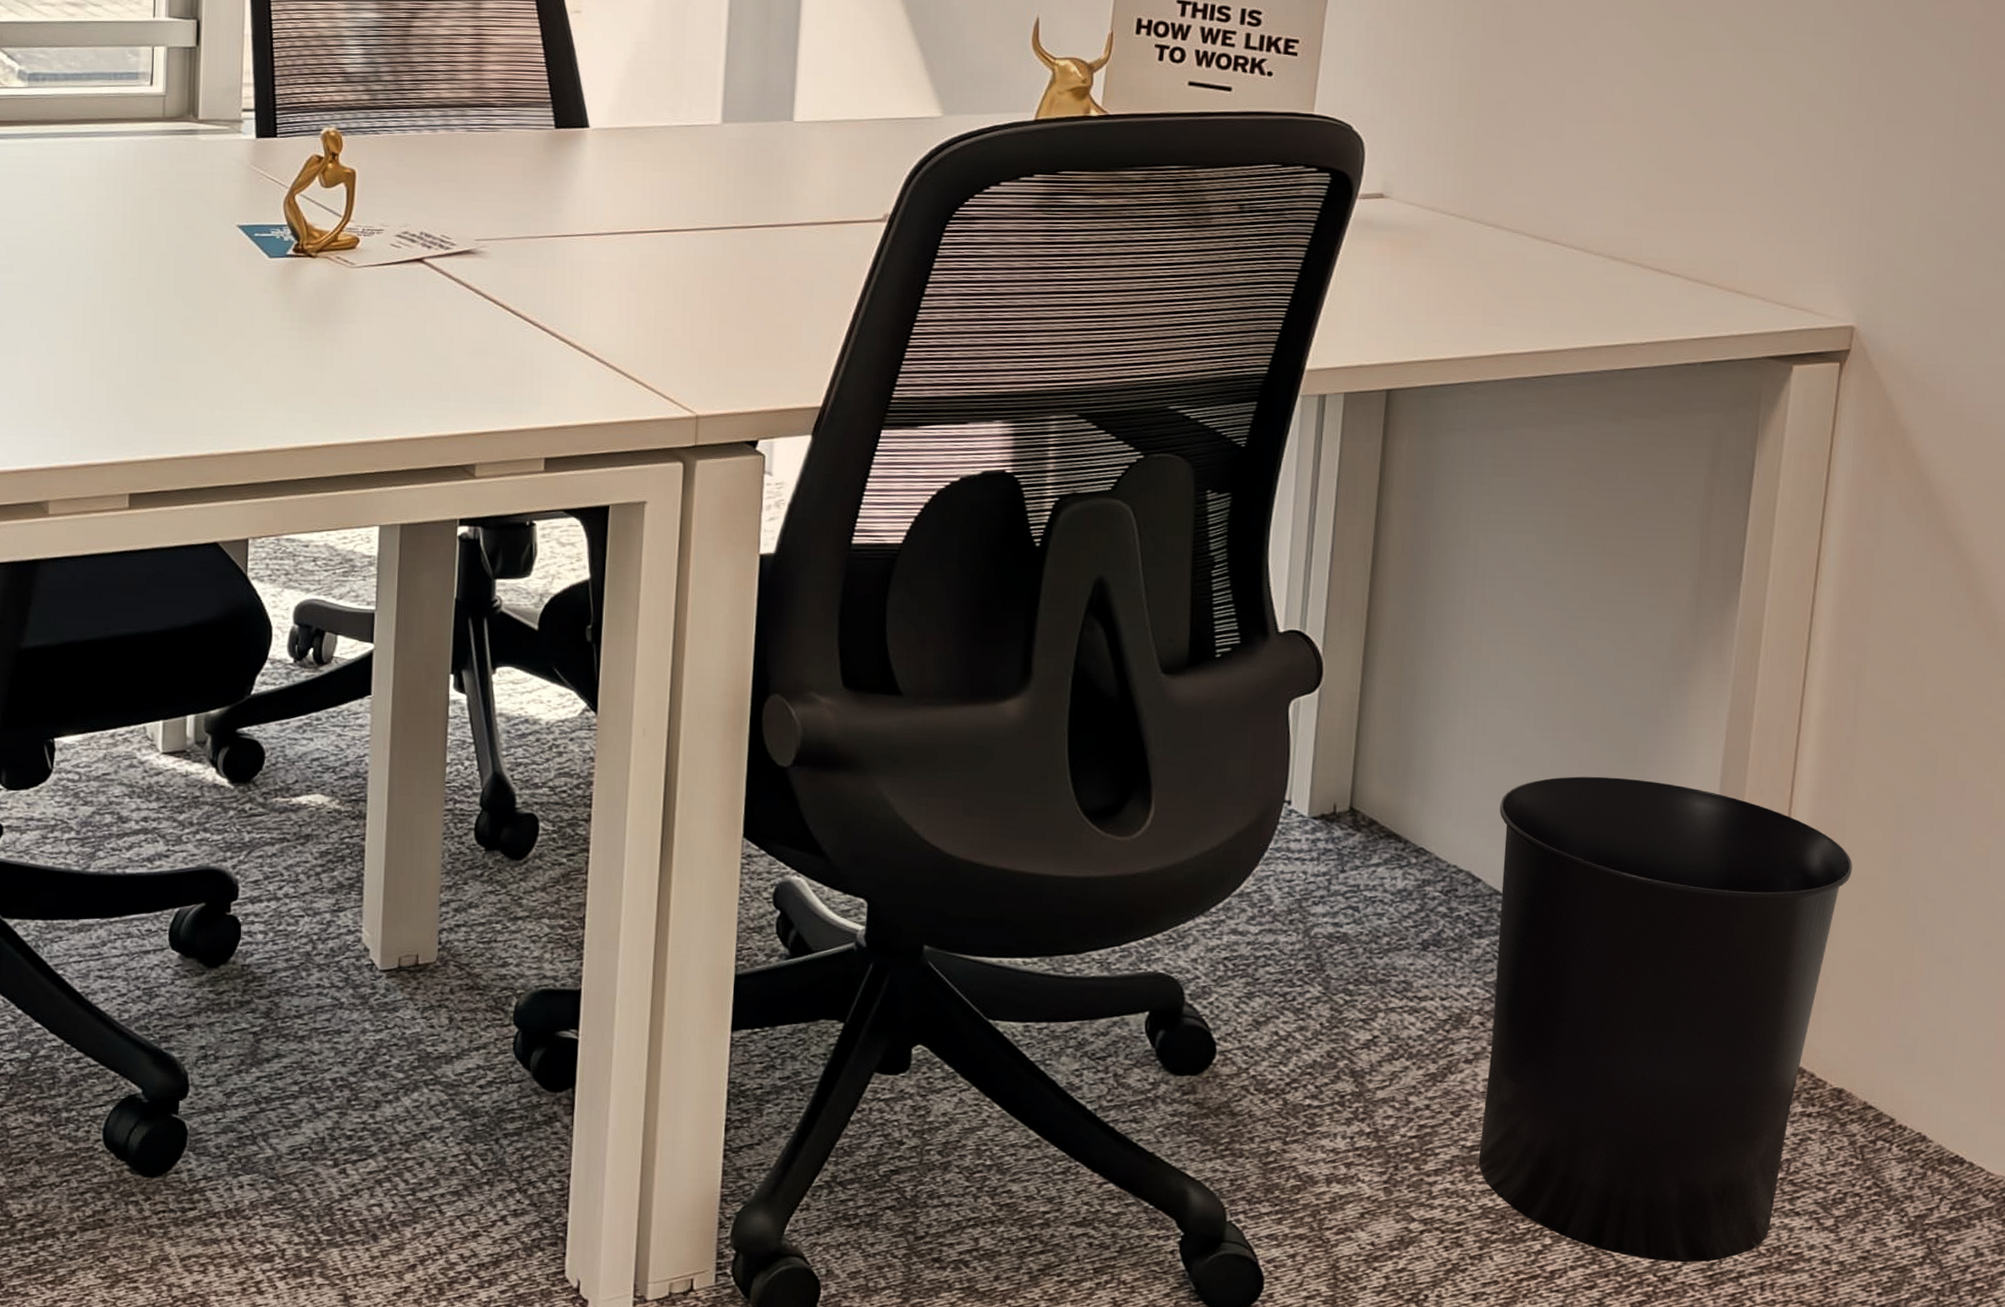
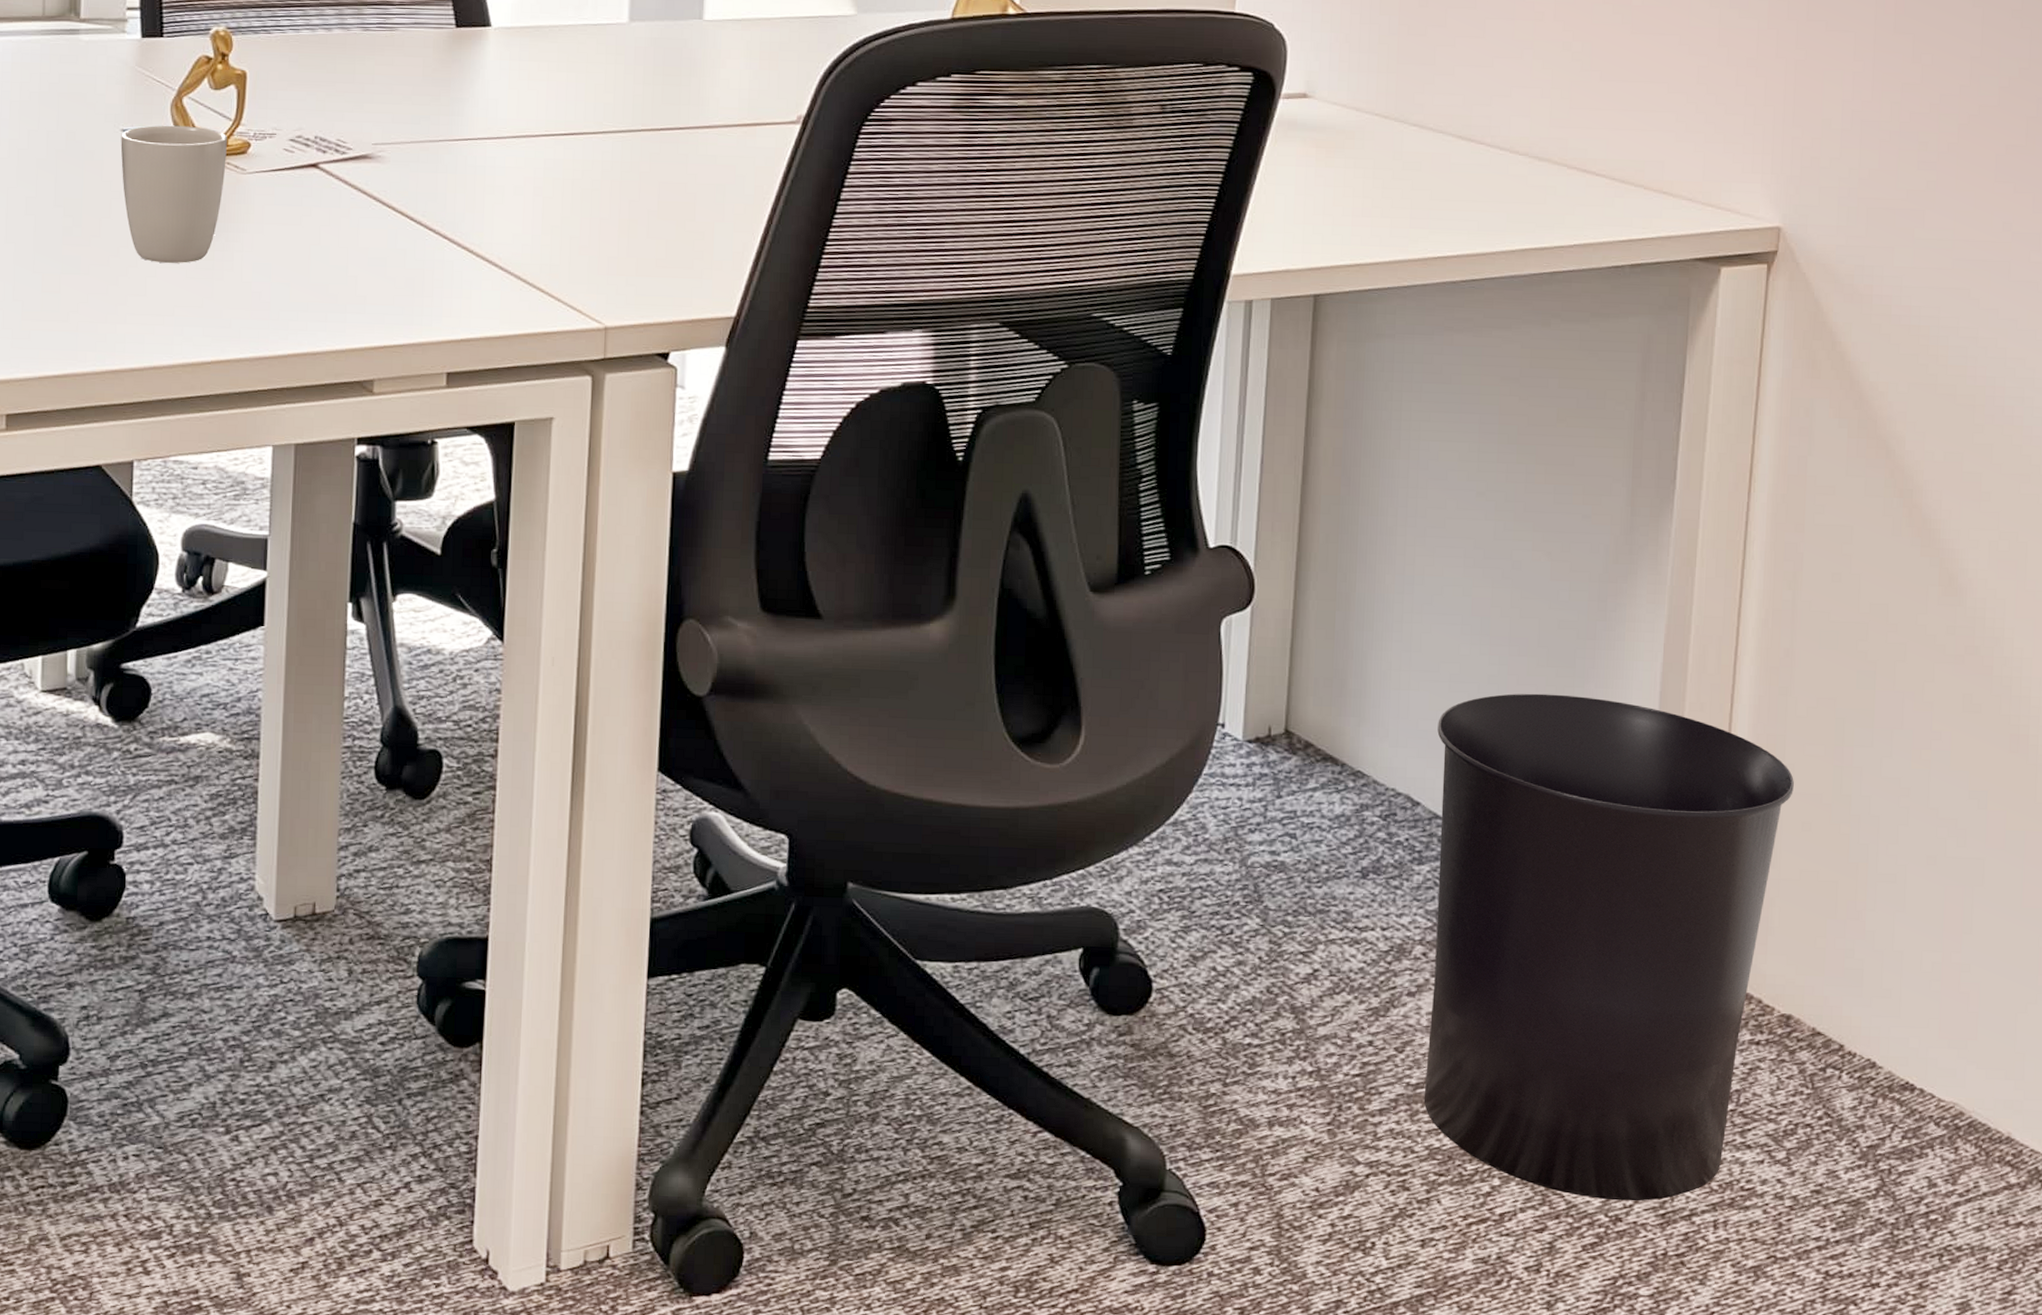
mug: none [236,221,337,353] -> present [120,125,227,263]

